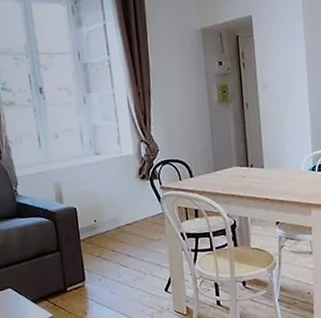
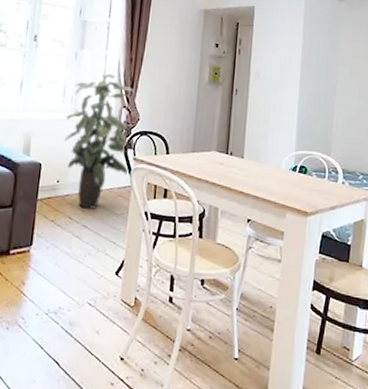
indoor plant: none [89,112,159,241] -> present [64,74,134,209]

